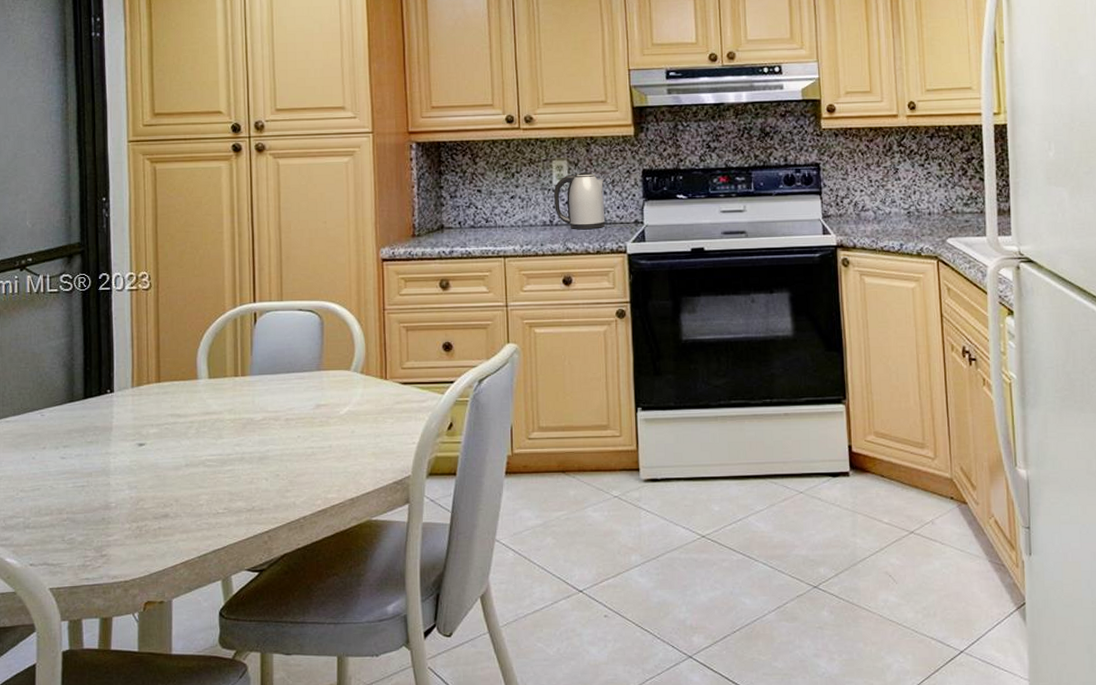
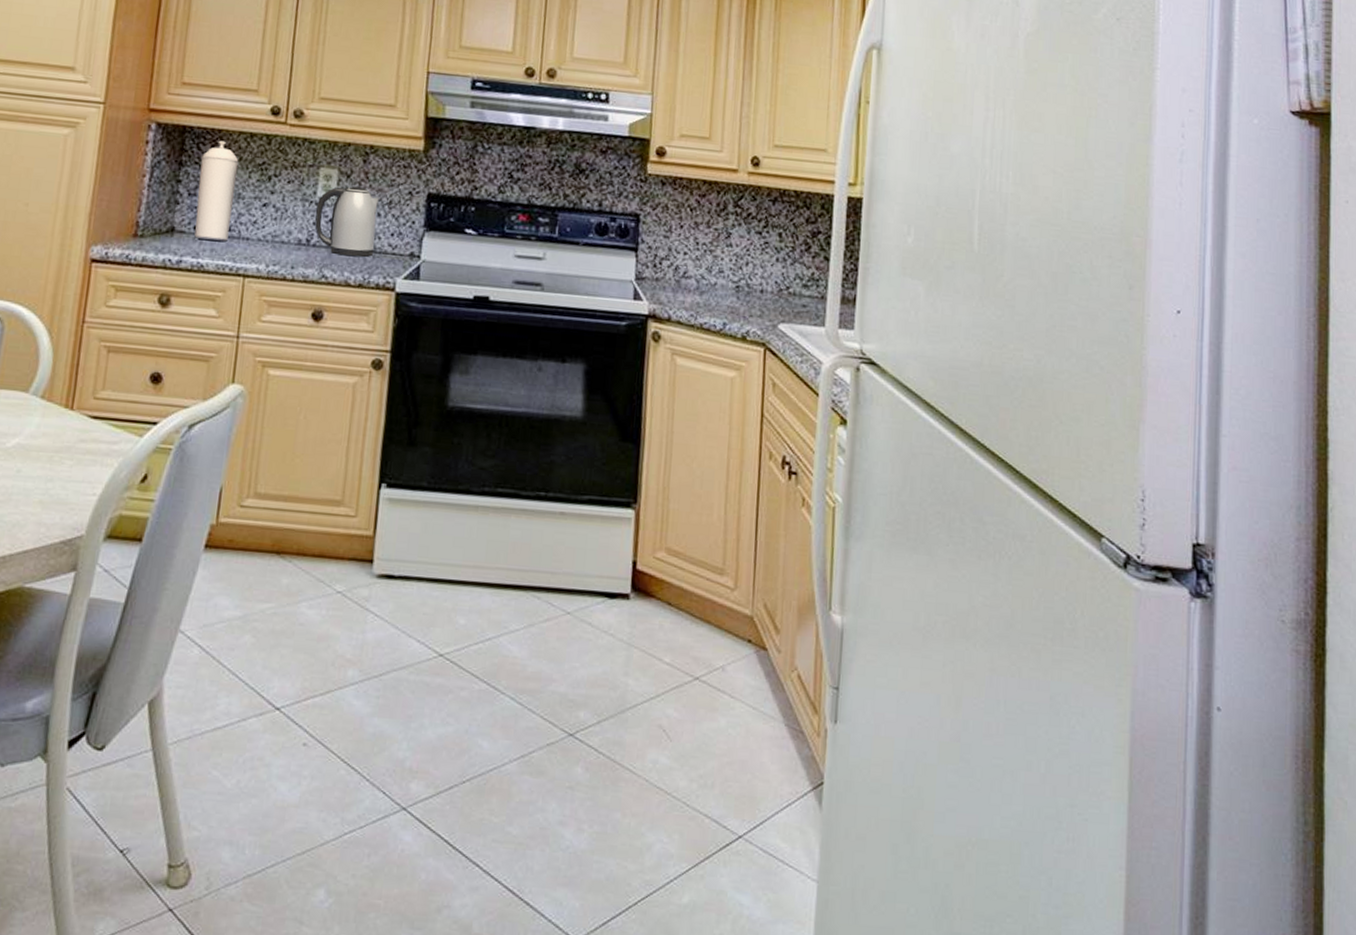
canister: none [455,150,487,232] -> present [194,140,239,241]

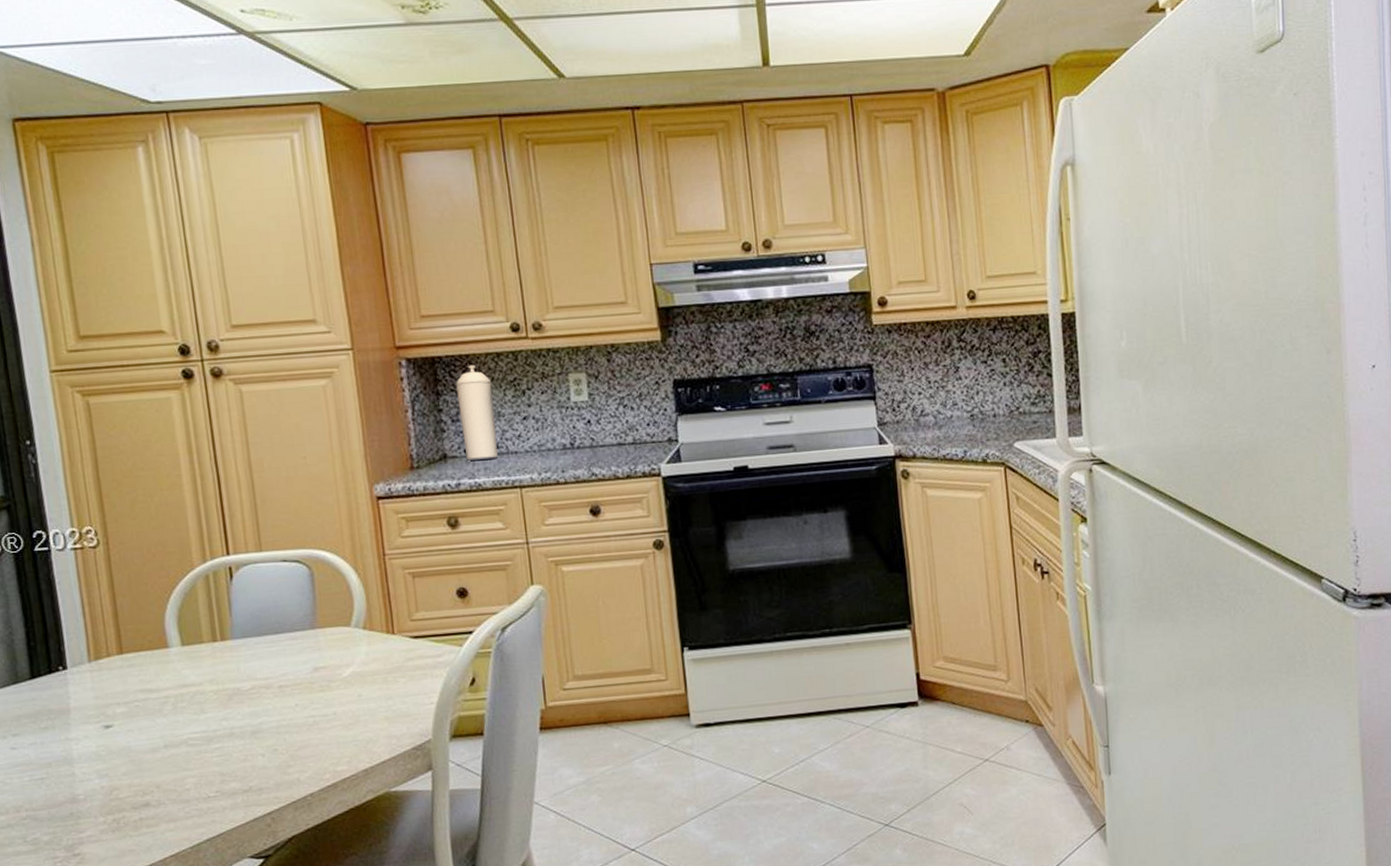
kettle: present [314,186,379,257] -> none [572,385,635,452]

